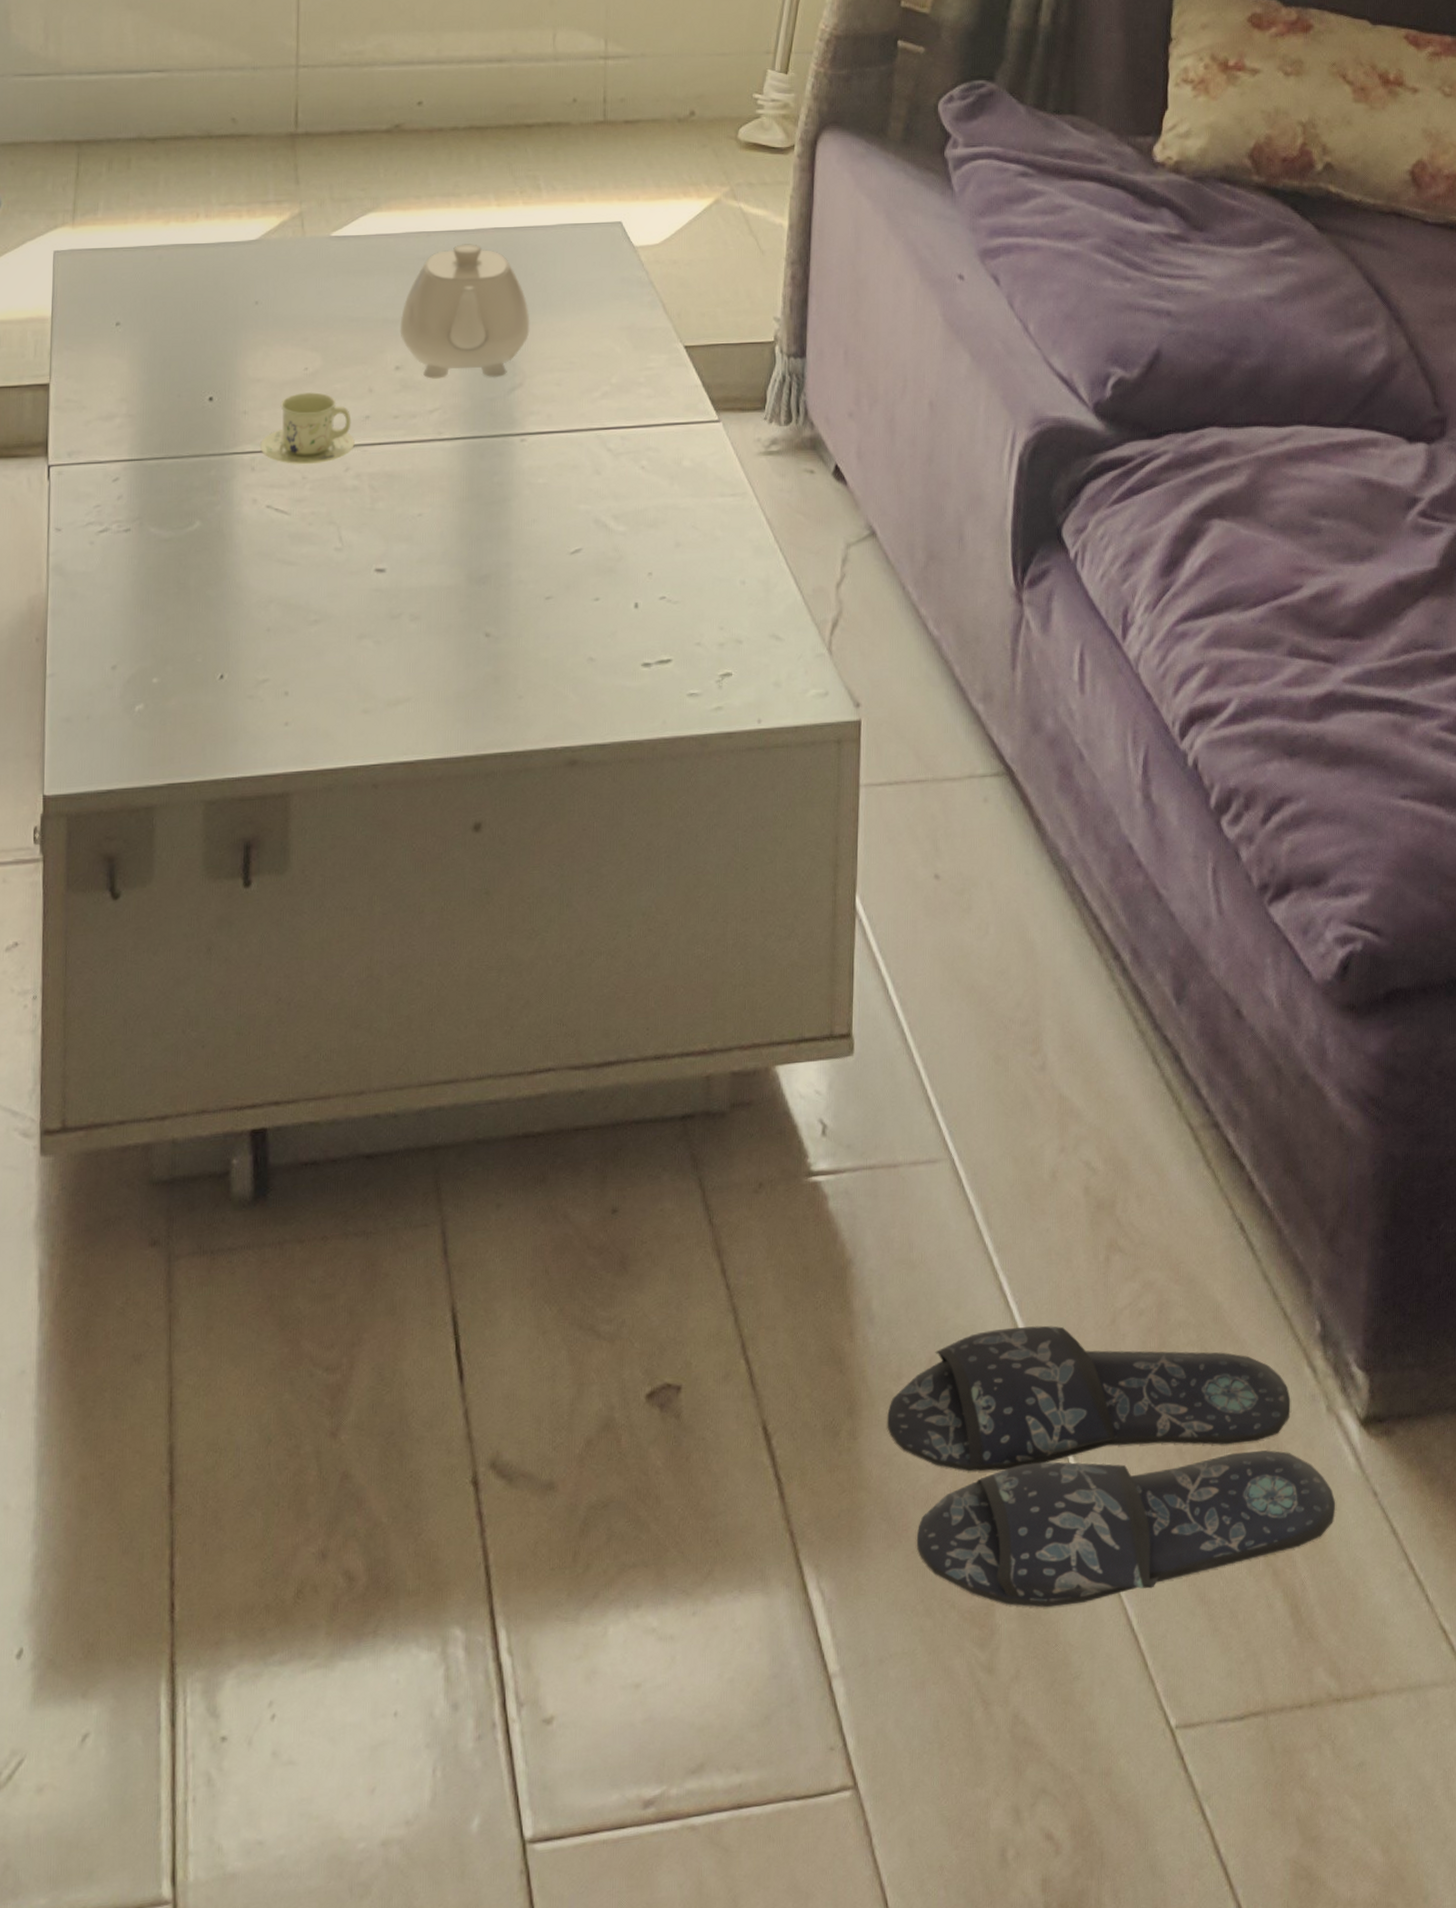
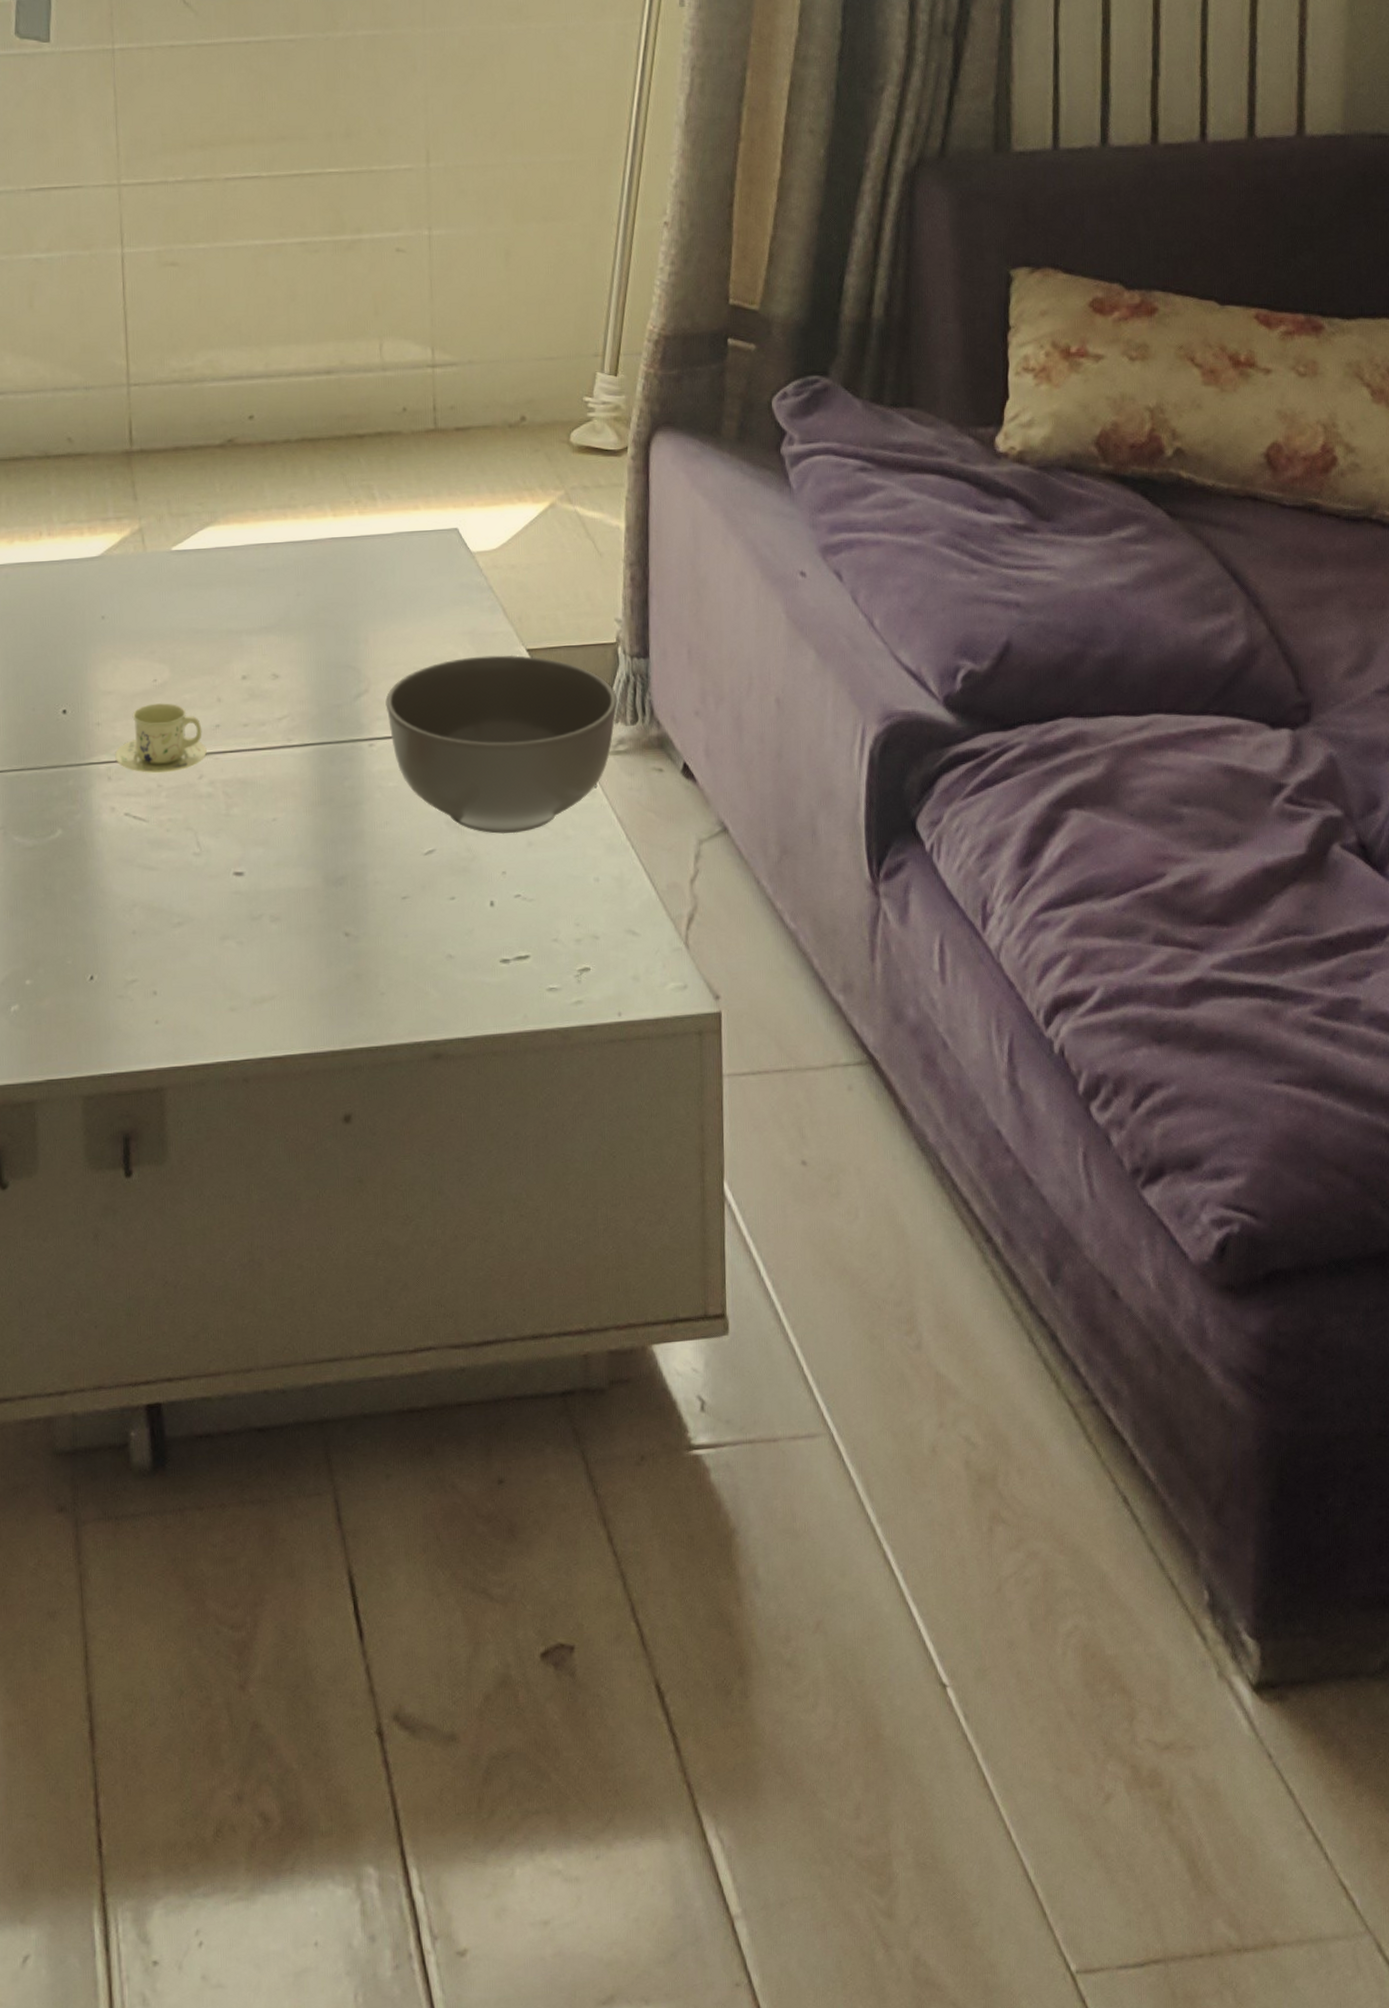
teapot: present [400,244,530,379] -> none [244,554,373,688]
bowl: none [539,351,773,534] -> present [385,654,618,834]
slippers: present [887,1325,1336,1608] -> none [777,1592,1230,1858]

